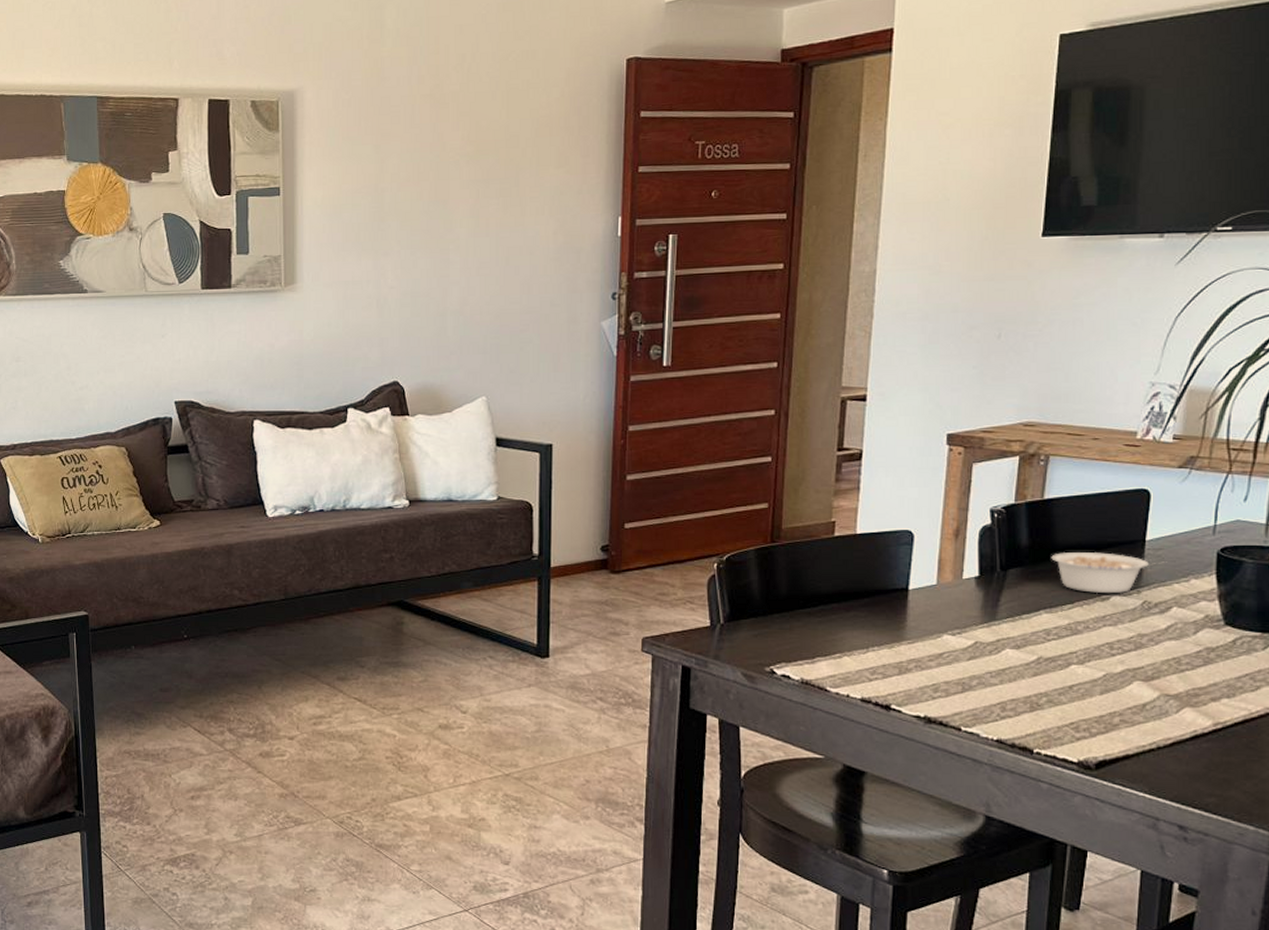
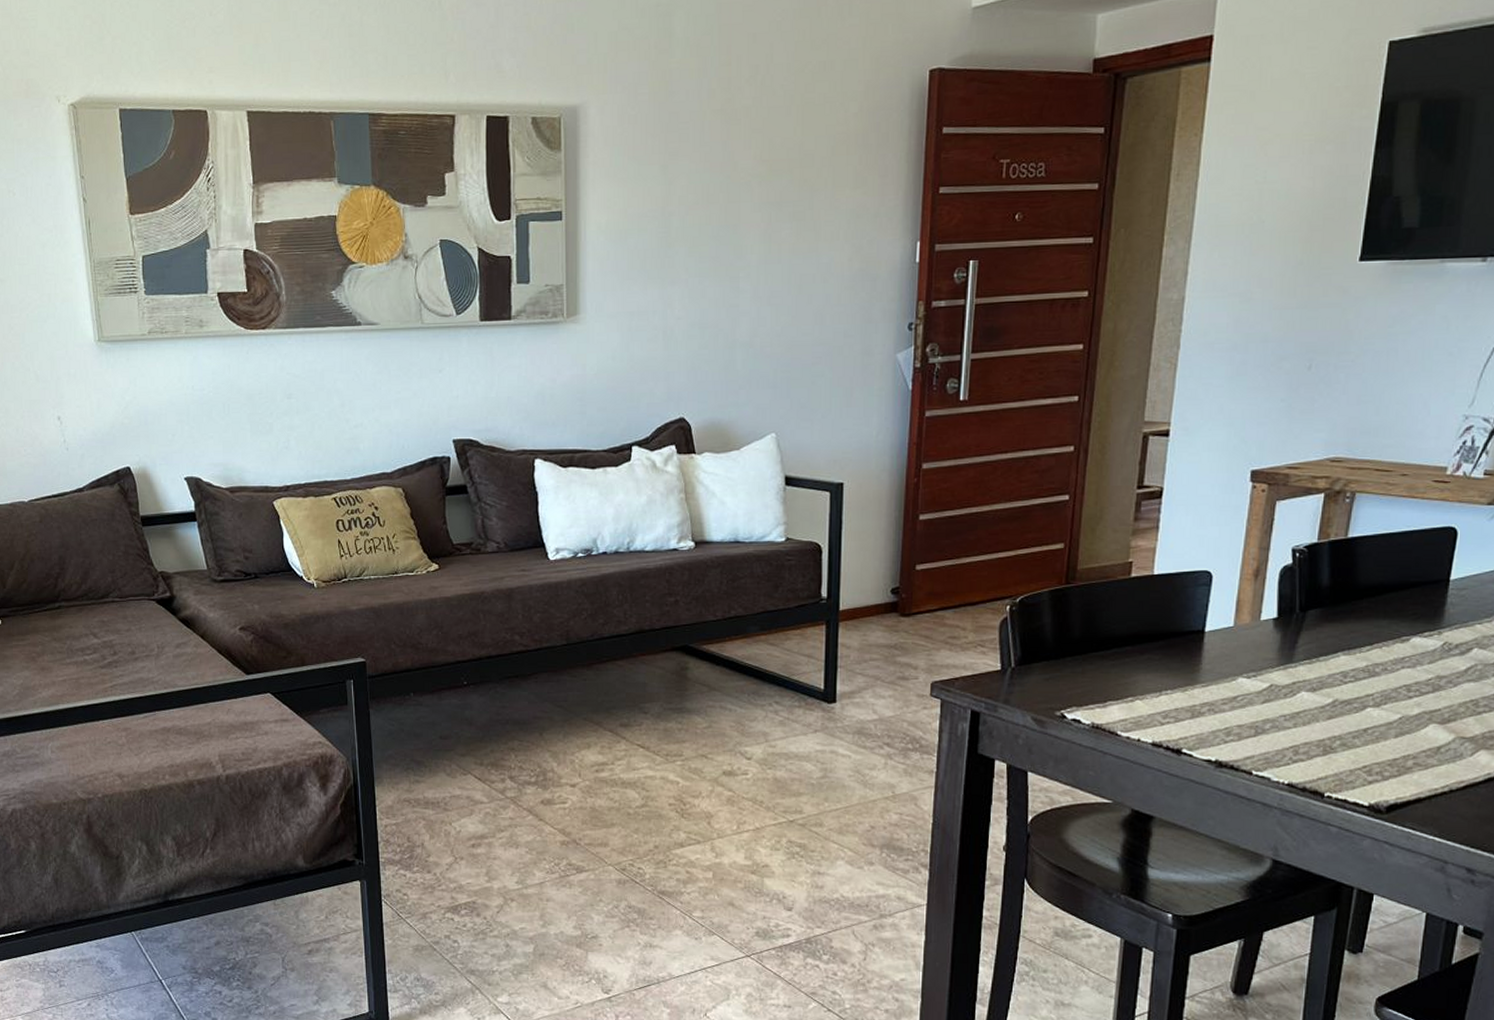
legume: present [1051,552,1167,594] -> none [1352,593,1471,635]

